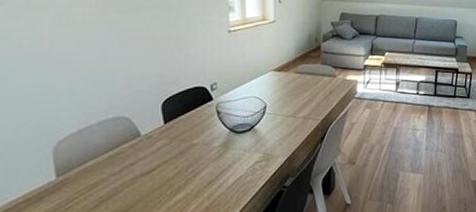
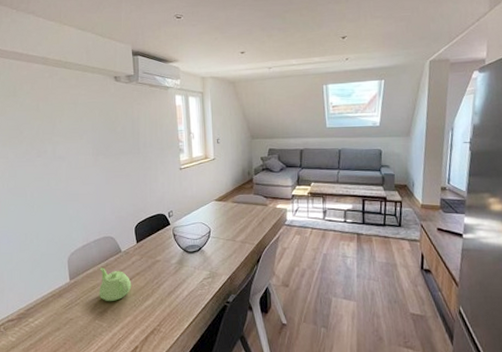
teapot: none [104,157,156,201] -> present [98,268,132,302]

